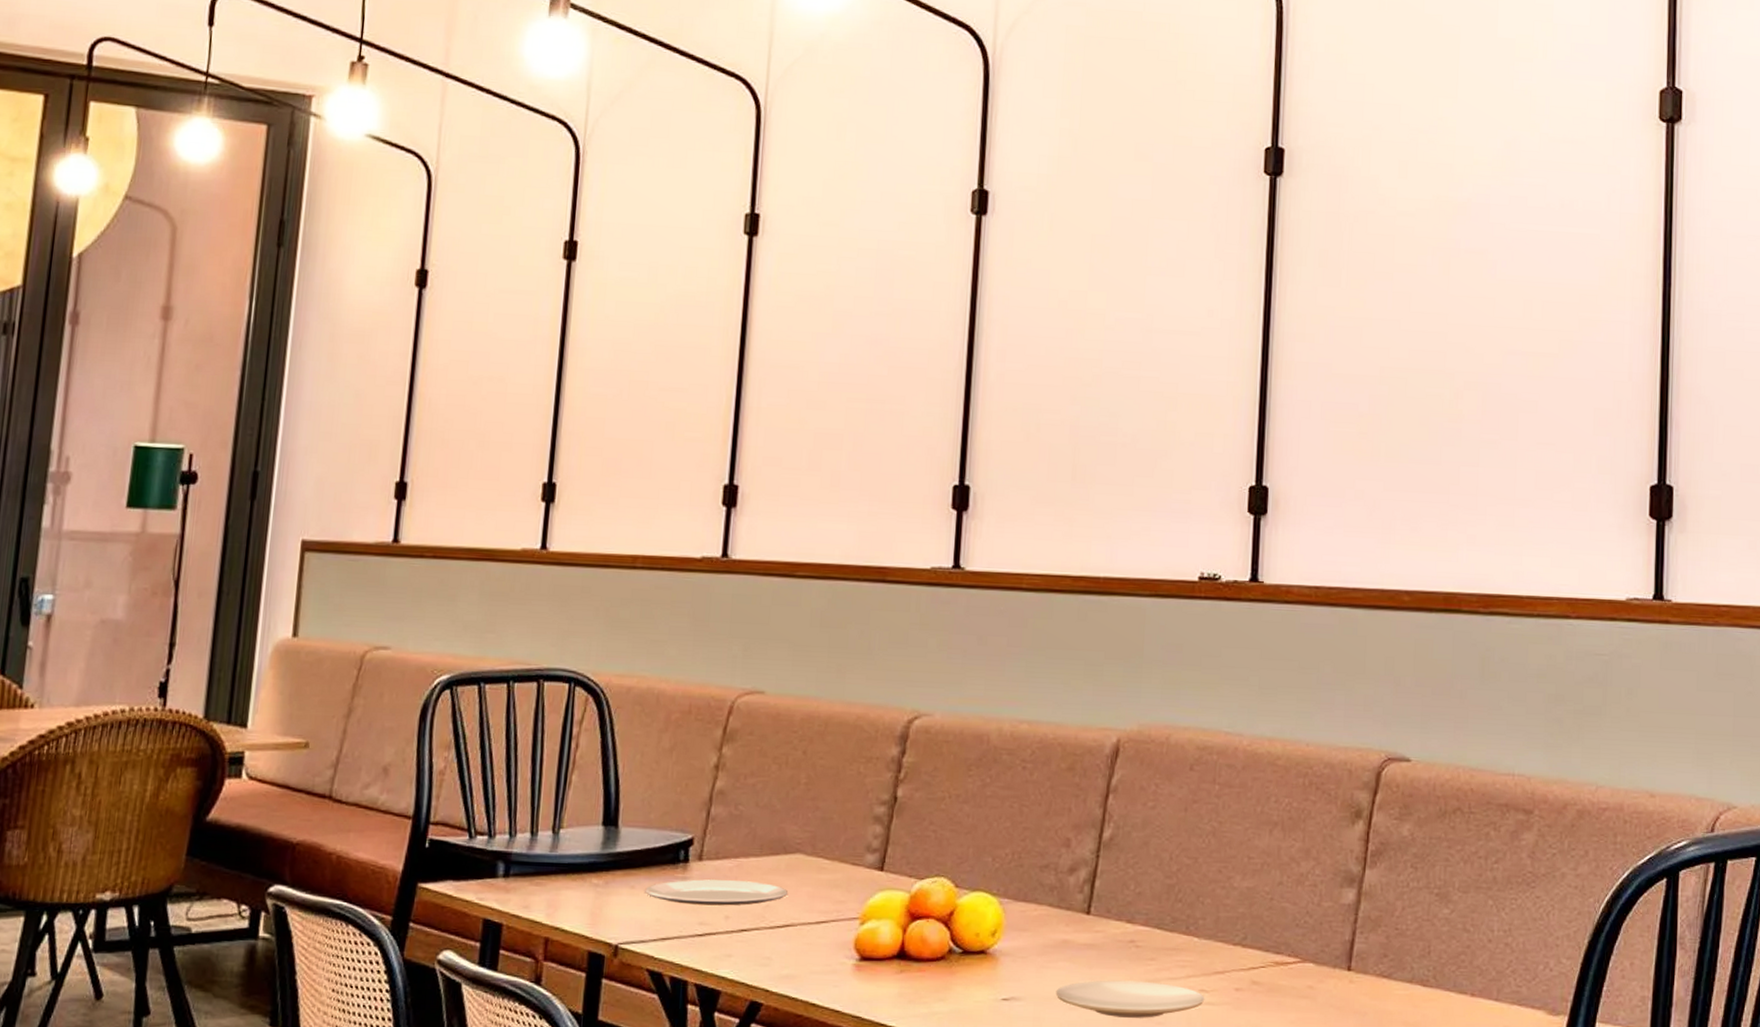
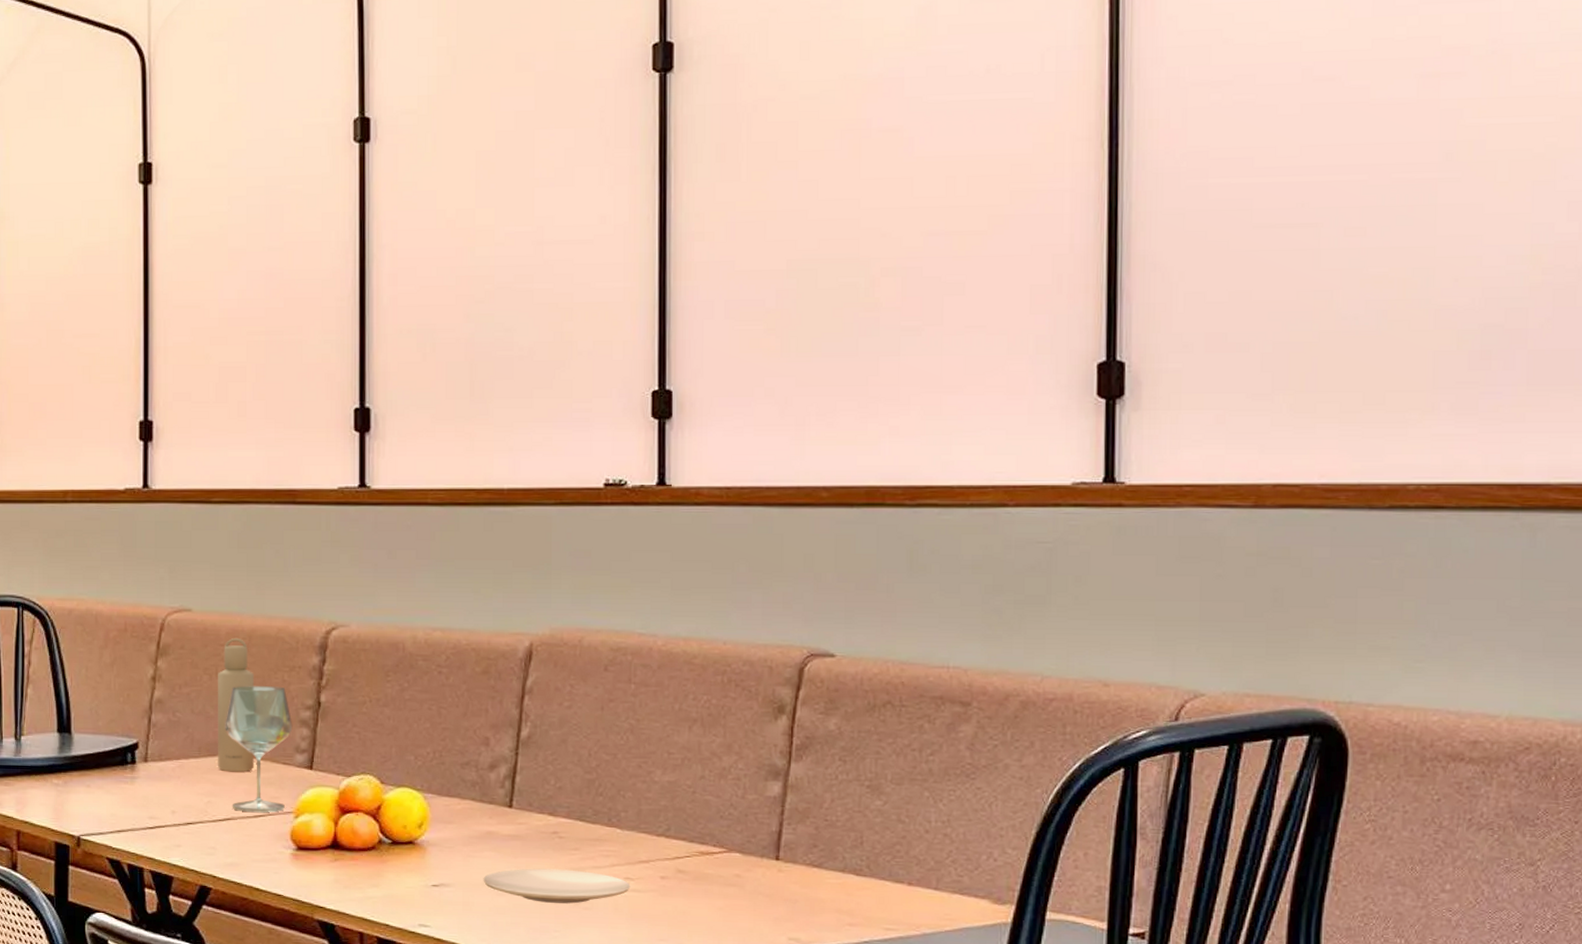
plate: present [645,879,789,906] -> none [99,779,227,802]
bottle: none [780,724,828,873] -> present [217,637,255,772]
wine glass: none [791,777,866,918] -> present [225,686,293,812]

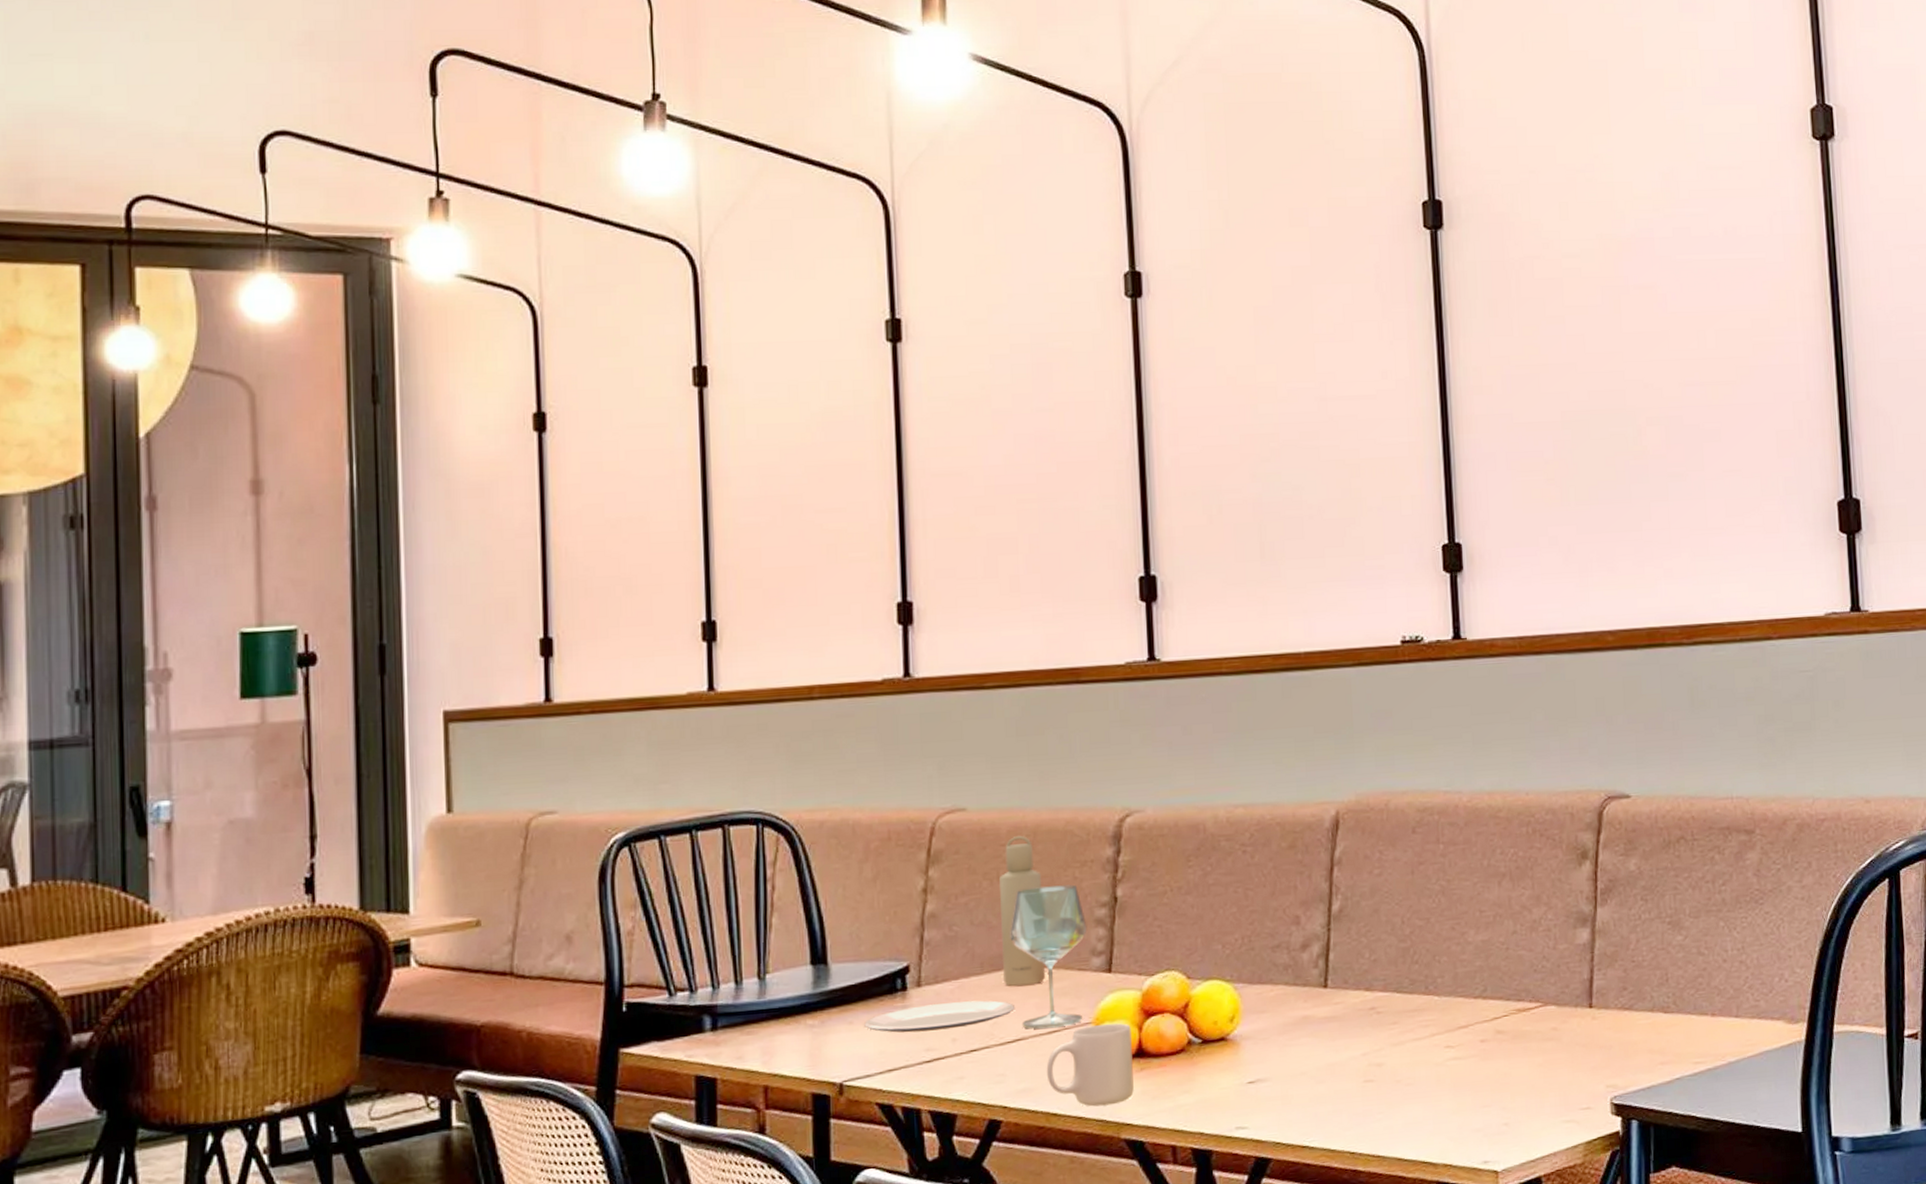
plate: none [99,779,227,802] -> present [864,1000,1016,1033]
cup: none [251,815,328,888] -> present [1046,1023,1134,1107]
plate: present [483,868,631,904] -> none [1301,1045,1452,1085]

